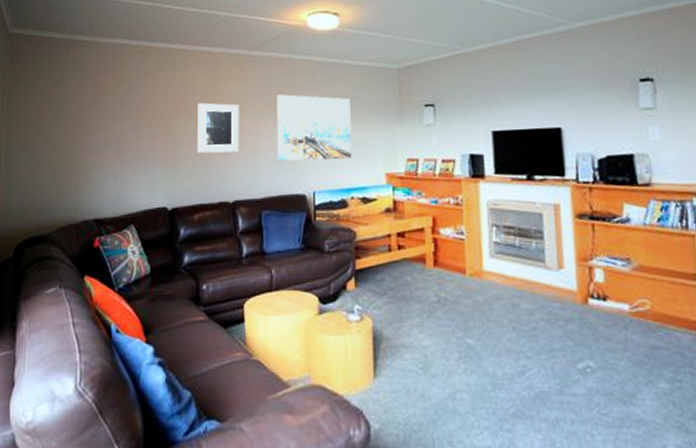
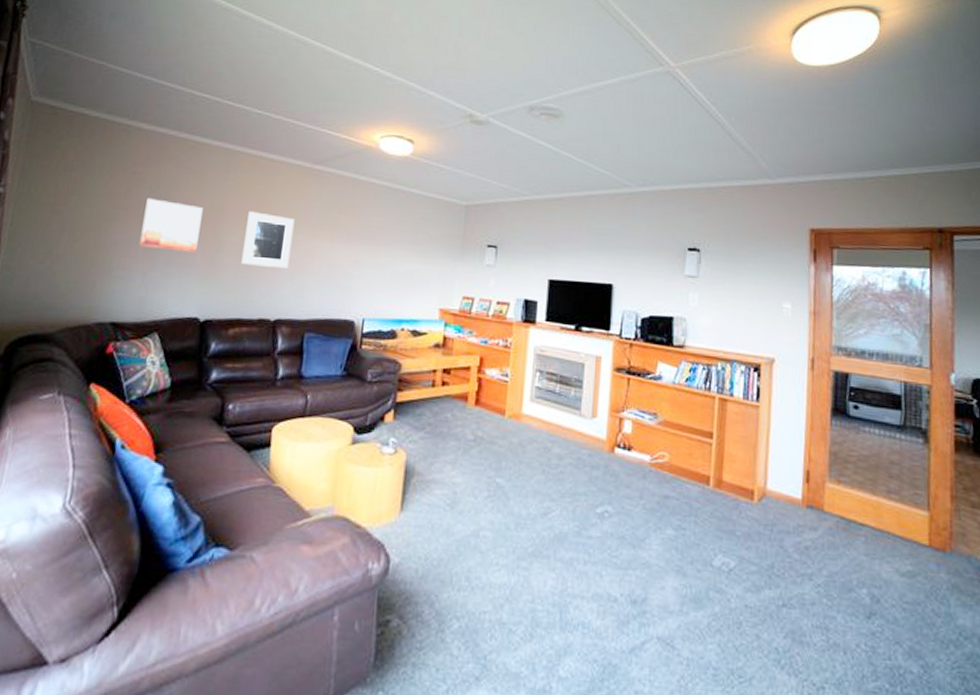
wall art: none [109,103,158,149] -> present [139,198,203,253]
wall art: present [277,94,352,161] -> none [329,214,414,290]

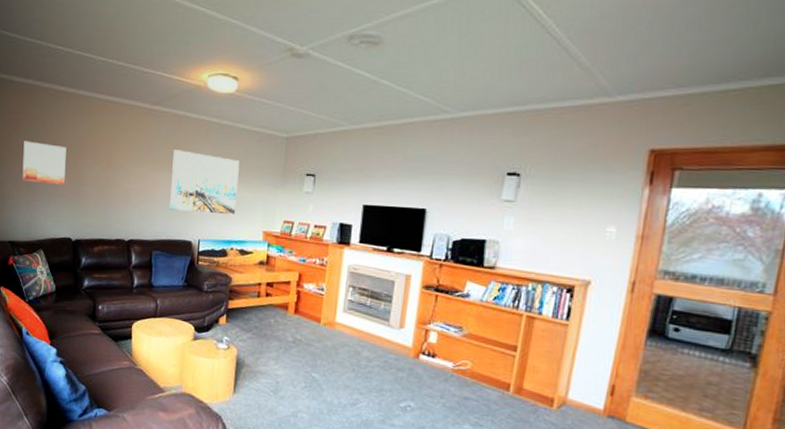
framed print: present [241,211,295,268] -> none [99,149,139,197]
wall art: none [329,214,414,290] -> present [170,150,240,215]

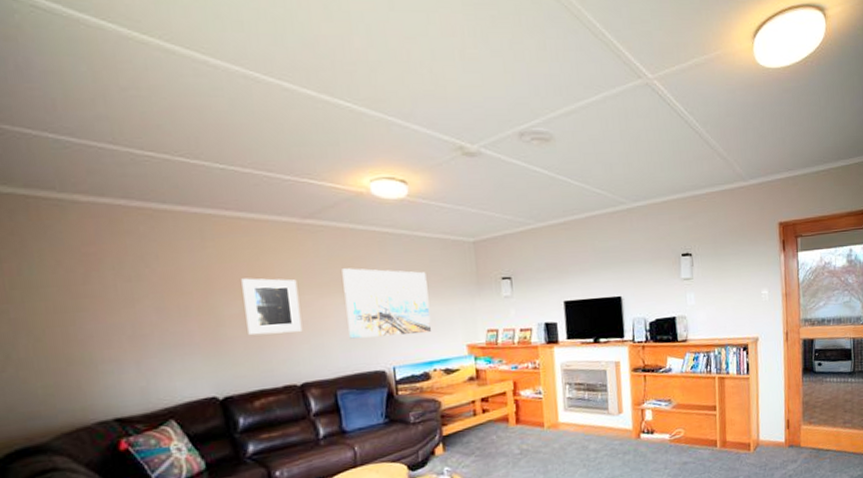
wall art: present [22,141,67,185] -> none [113,280,193,336]
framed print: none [99,149,139,197] -> present [241,278,303,336]

